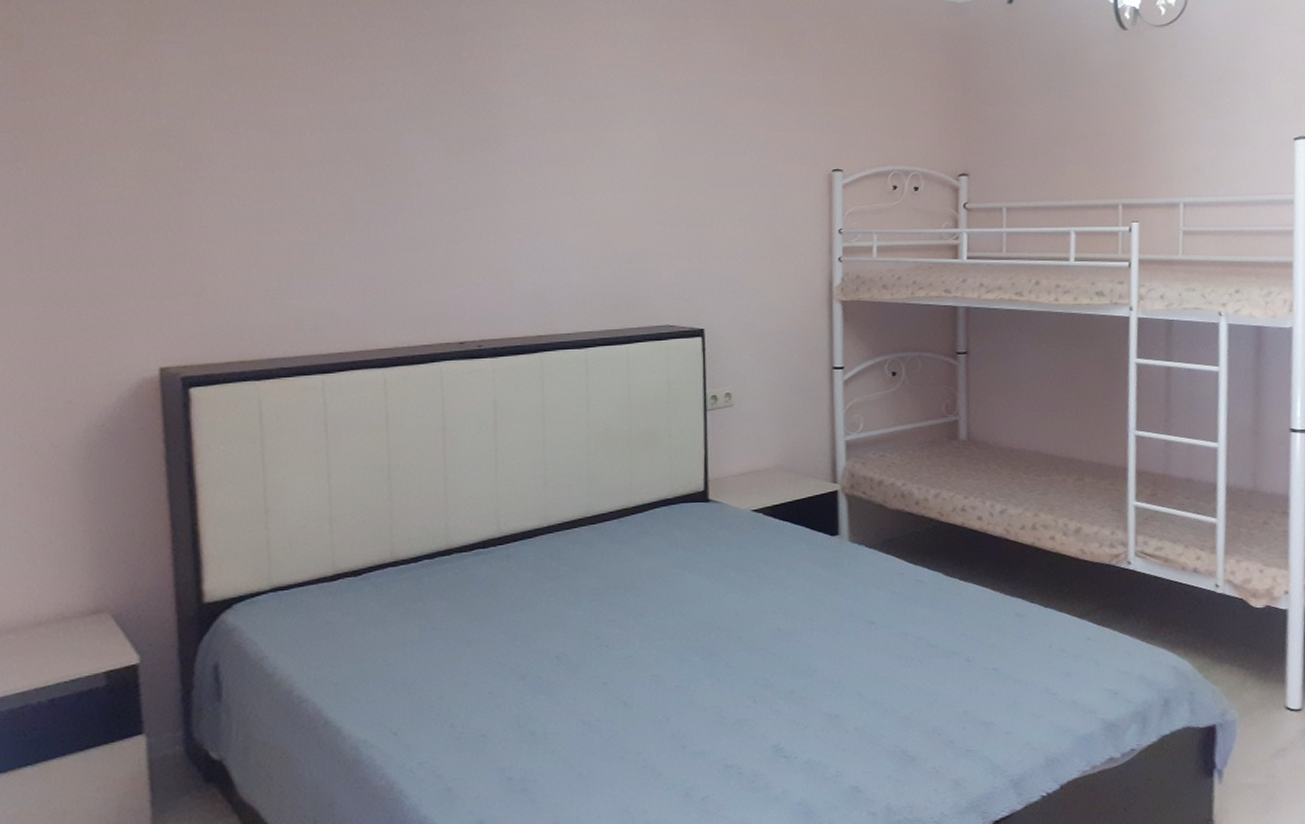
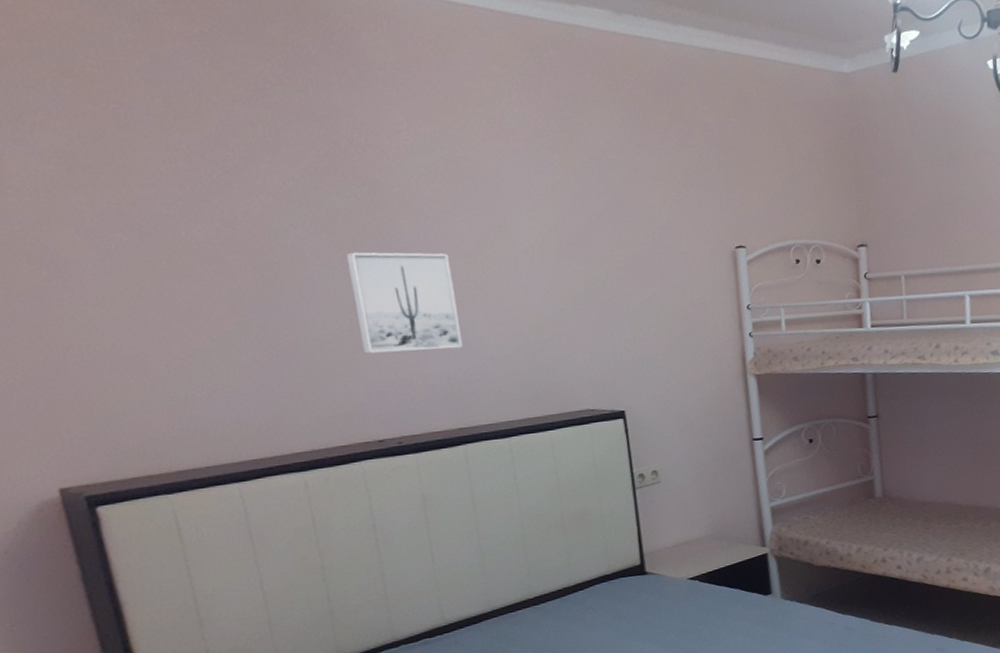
wall art: none [454,157,551,257] -> present [347,252,463,354]

